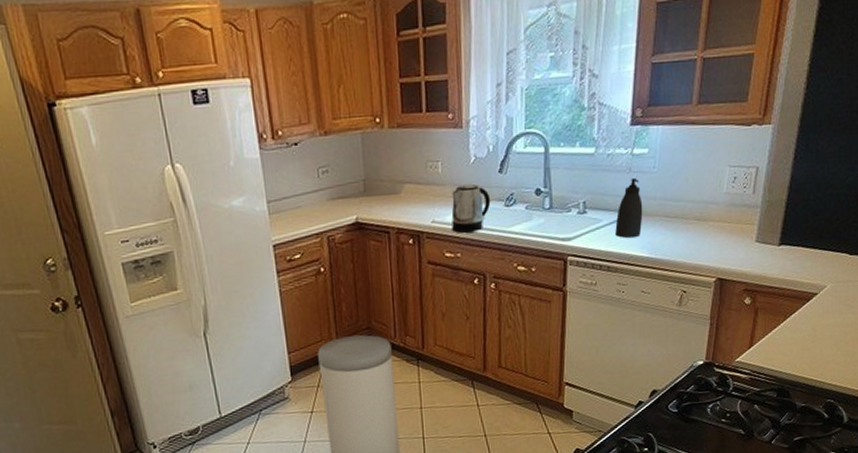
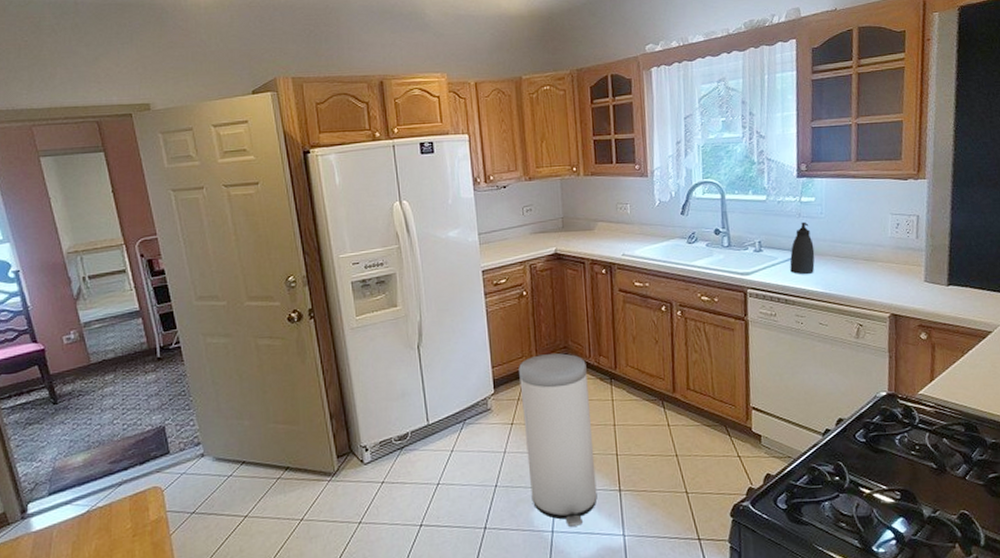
kettle: present [451,183,491,233] -> none [639,223,675,265]

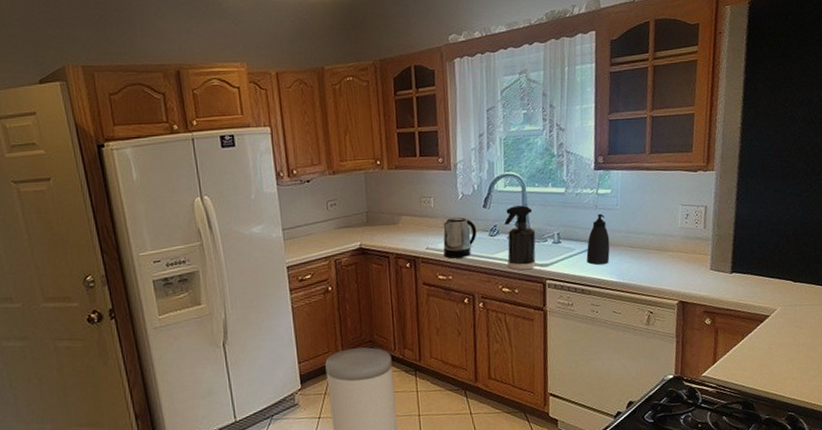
kettle: none [639,223,675,265] -> present [443,216,477,259]
spray bottle: none [703,213,737,279] -> present [504,205,536,270]

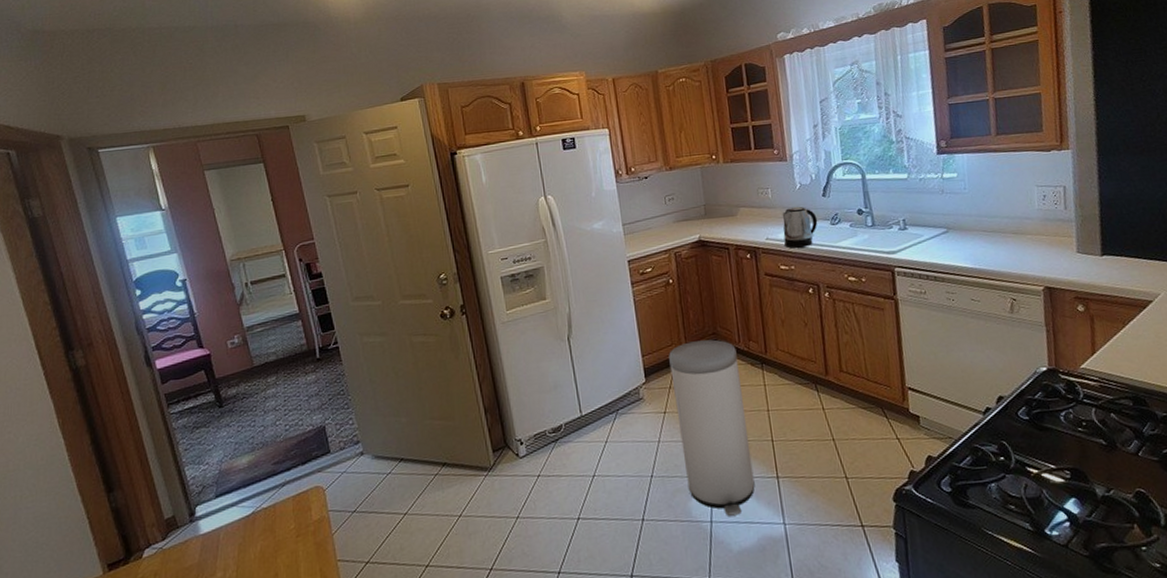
spray bottle: present [504,205,536,270] -> none [846,193,883,259]
soap dispenser: present [586,213,610,266] -> none [936,198,962,252]

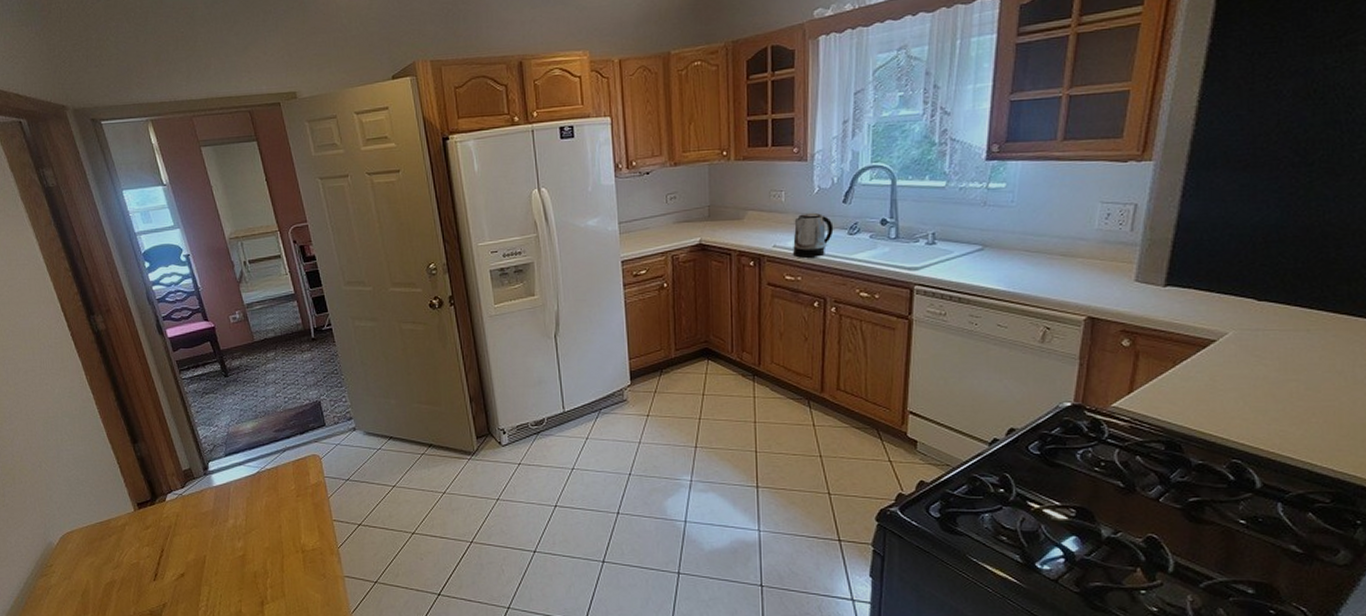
pedal bin: present [669,339,755,516] -> none [657,347,733,518]

